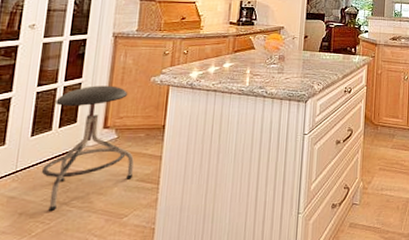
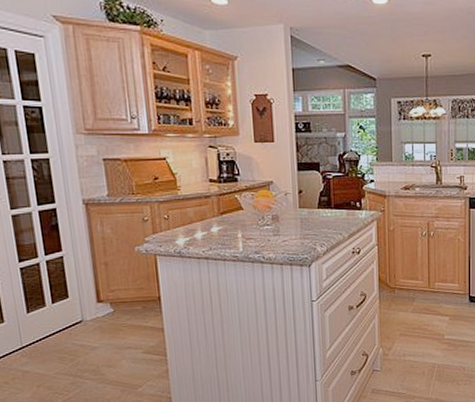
stool: present [41,85,134,212] -> none [42,258,139,384]

